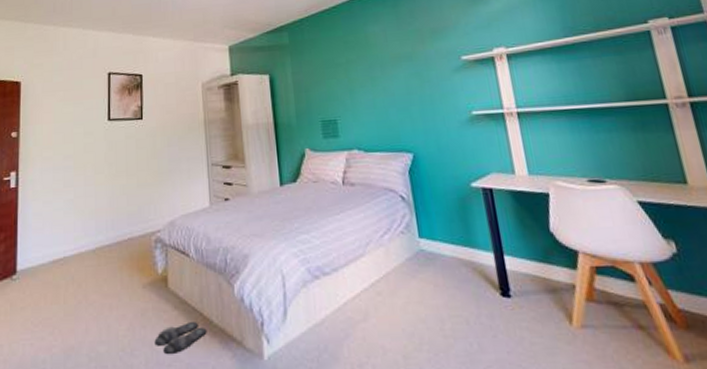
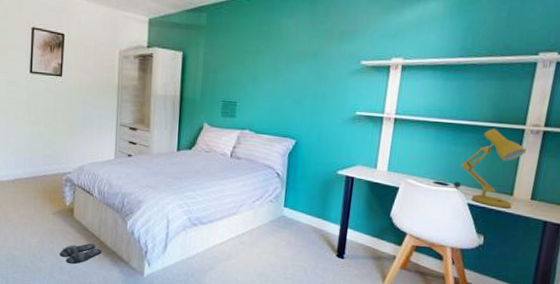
desk lamp: none [611,107,692,202] -> present [453,128,526,209]

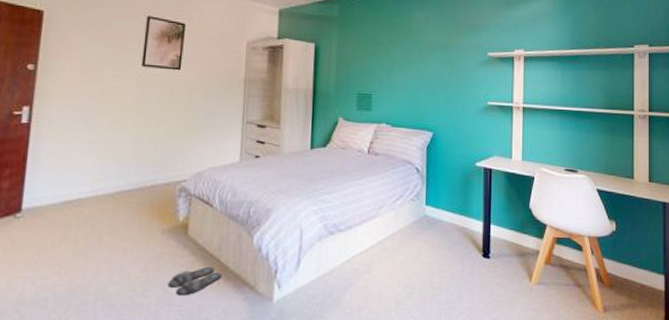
desk lamp: present [453,128,526,209] -> none [582,114,638,192]

